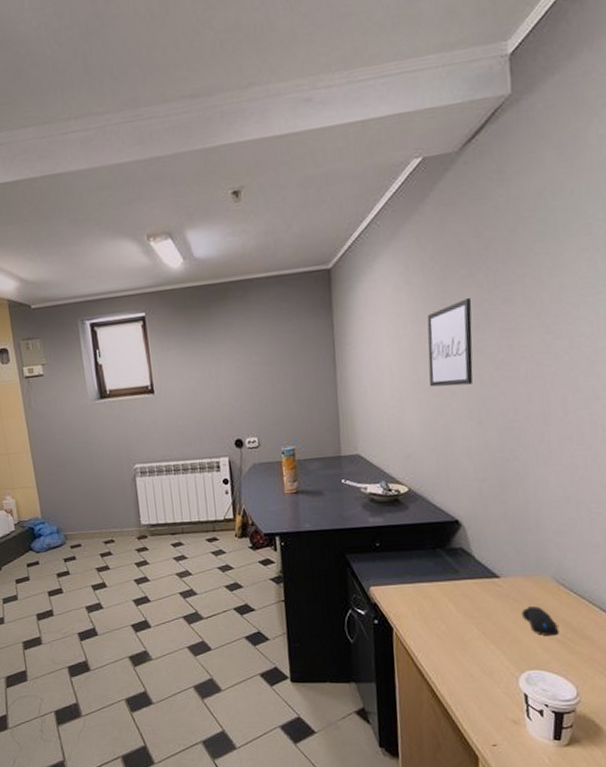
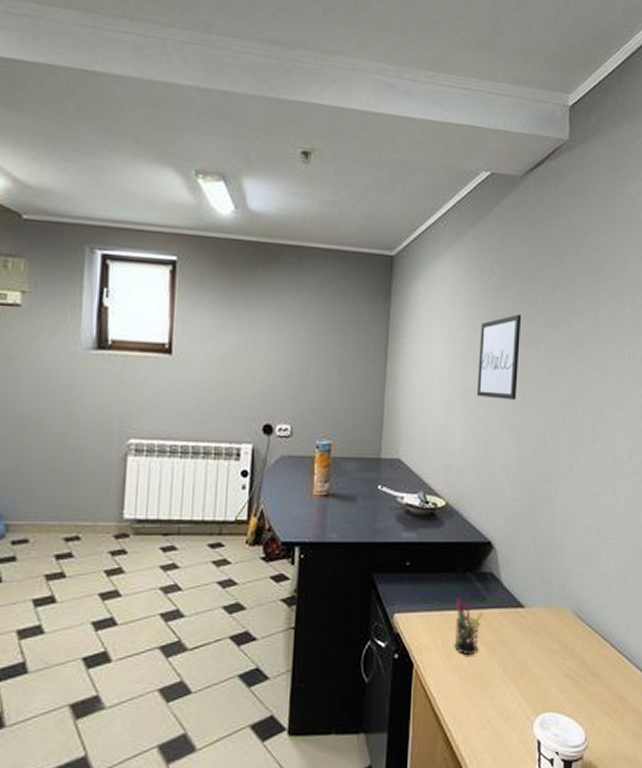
pen holder: none [429,572,457,621] -> present [454,598,483,656]
computer mouse: present [521,605,559,636] -> none [541,639,574,674]

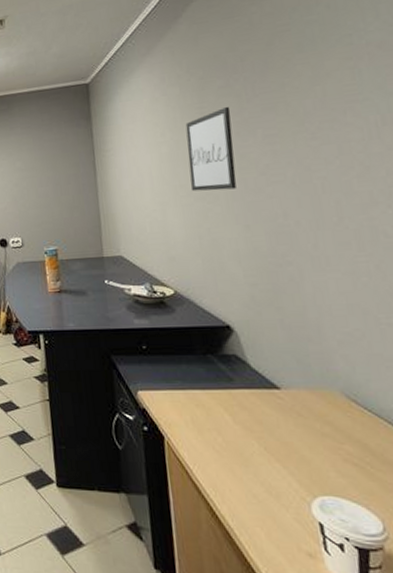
pen holder: present [454,598,483,656] -> none [200,379,232,433]

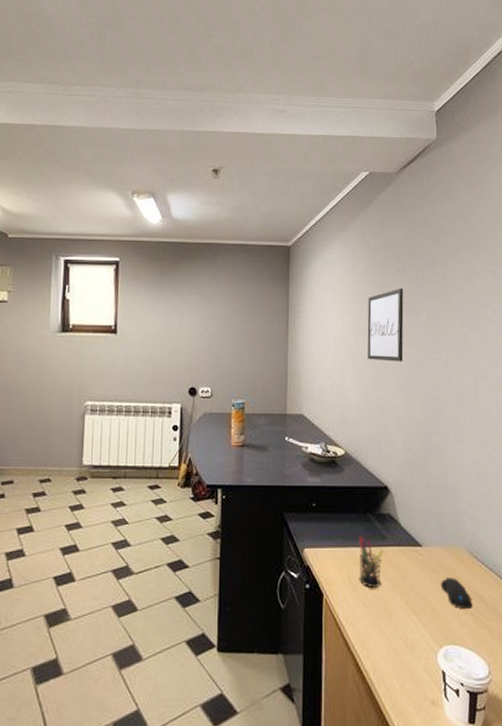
pen holder: none [200,379,232,433] -> present [358,537,384,589]
computer mouse: none [307,422,355,459] -> present [440,576,473,610]

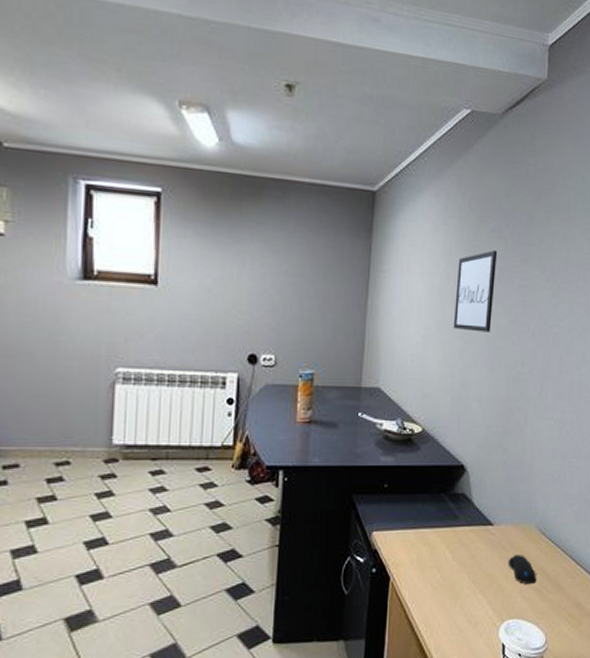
pen holder: present [358,537,384,589] -> none [428,517,455,569]

